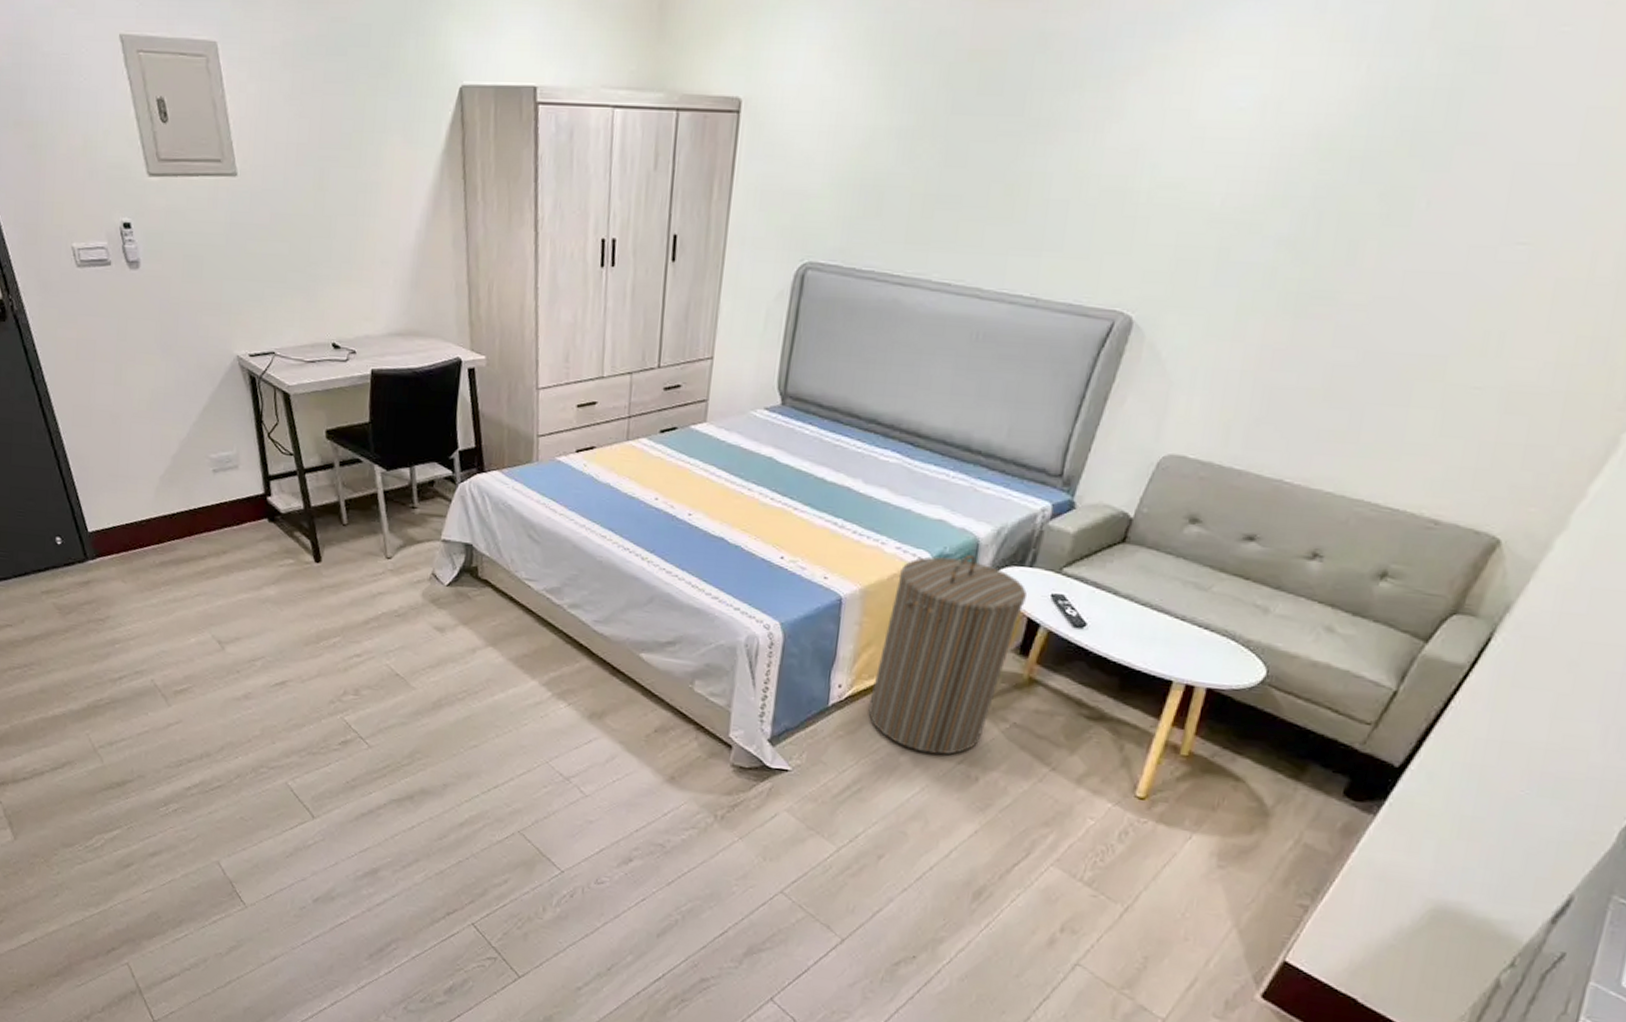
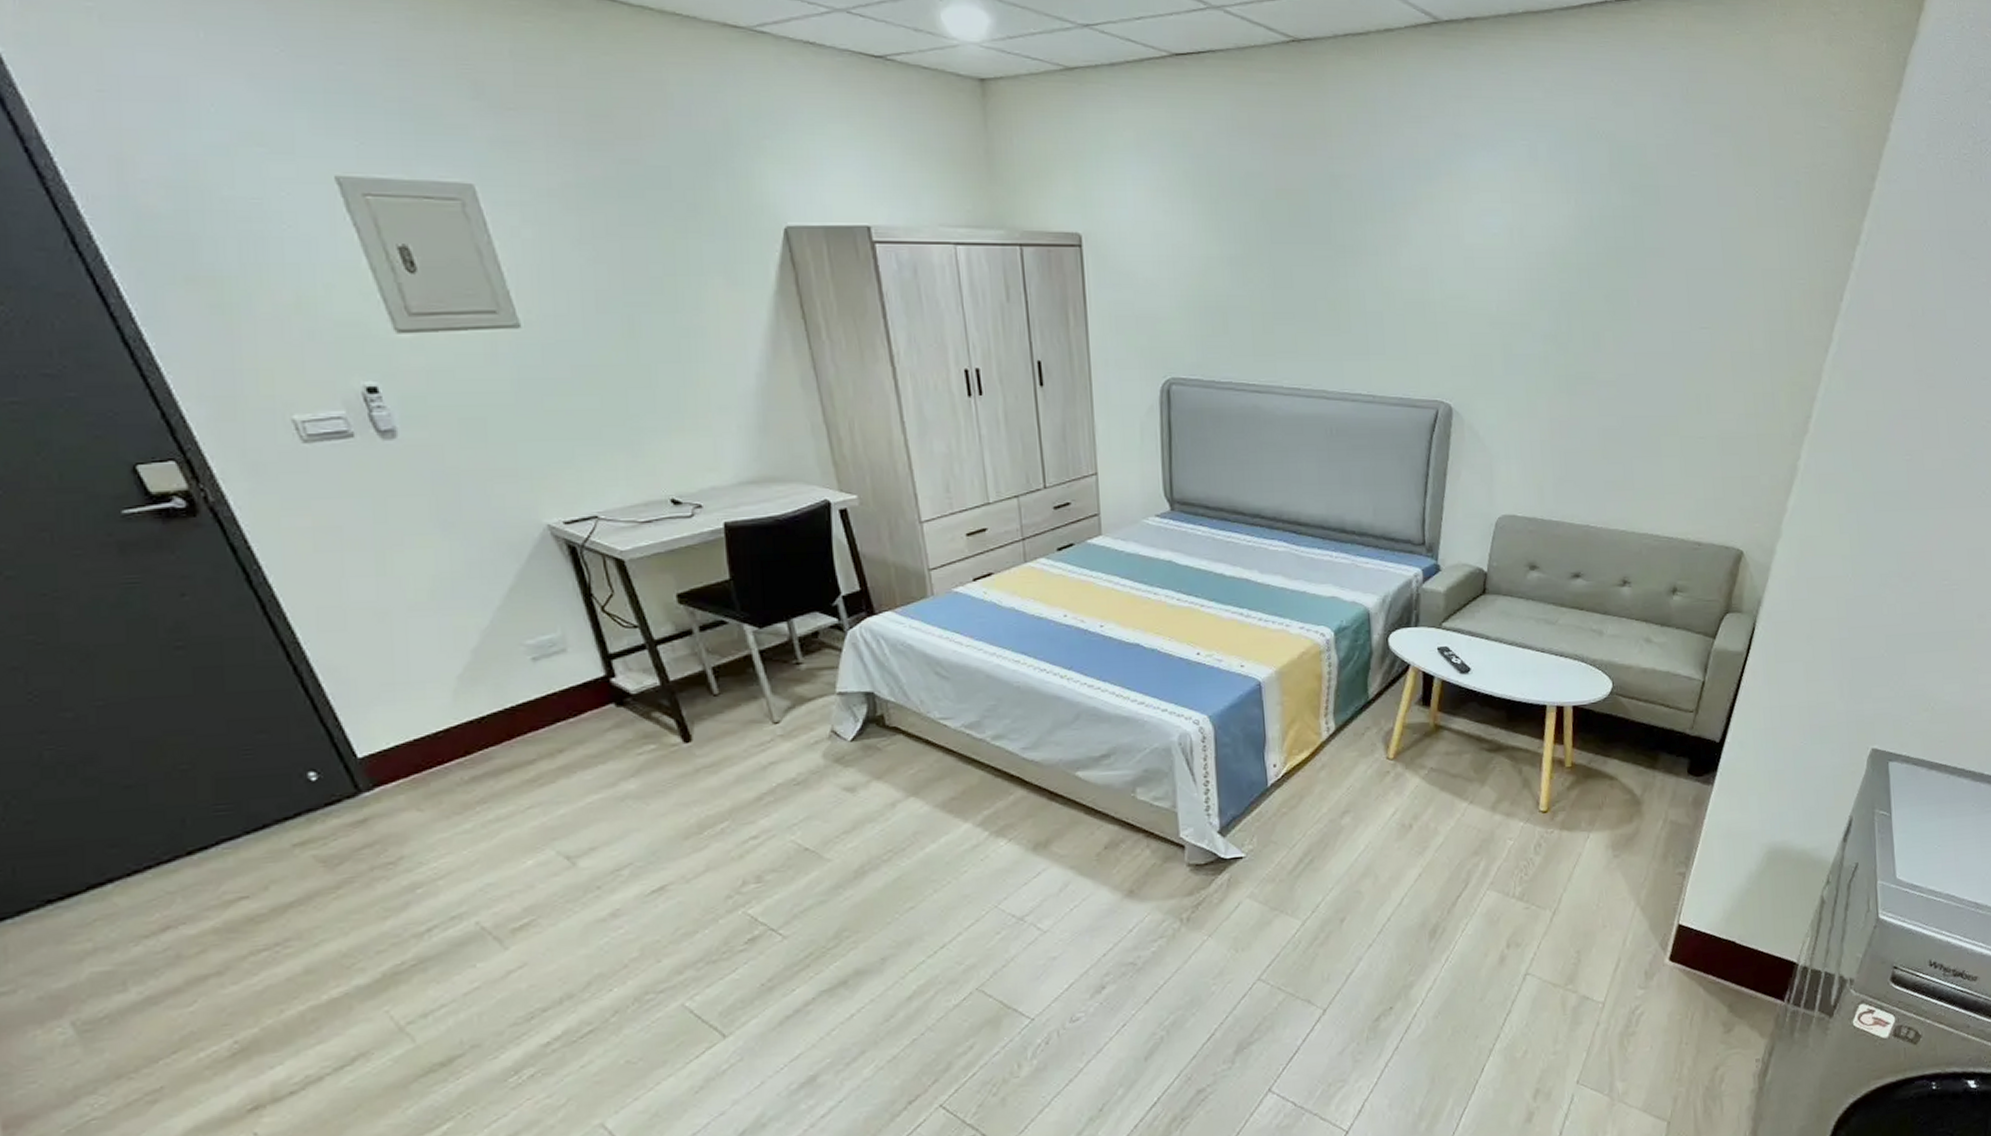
laundry hamper: present [868,554,1027,755] -> none [1304,623,1418,812]

